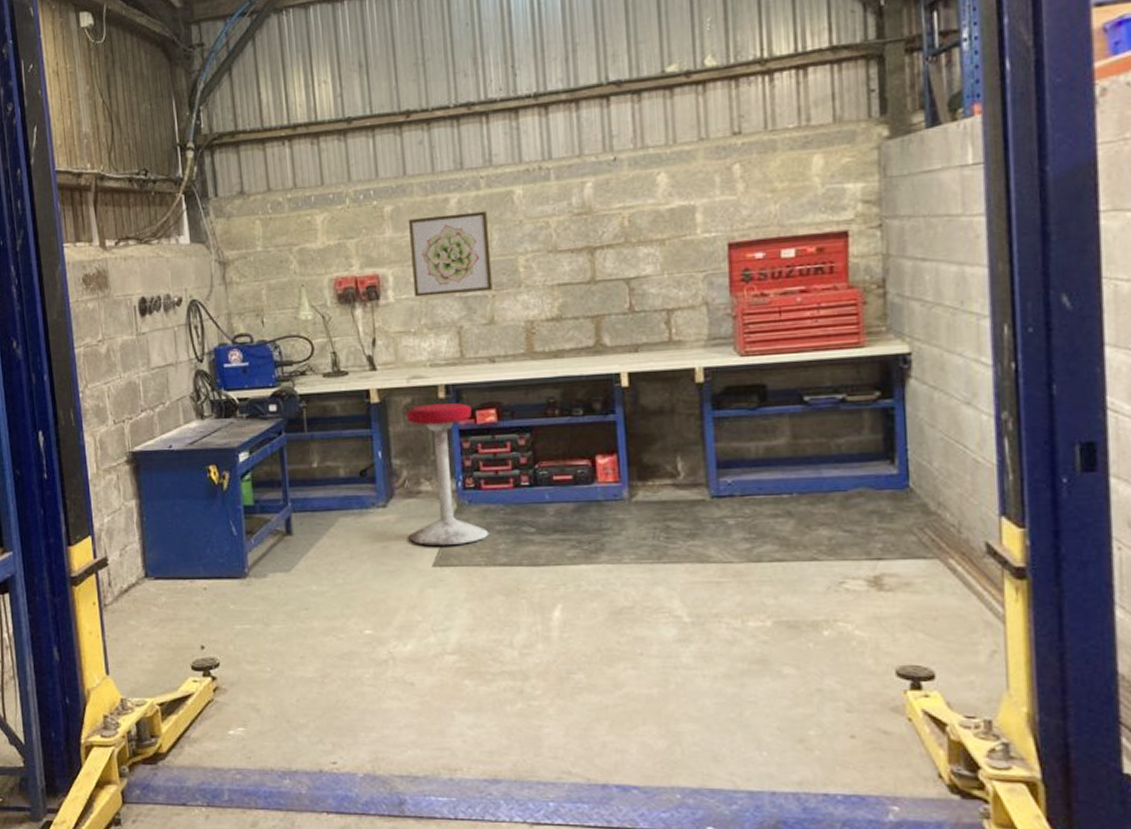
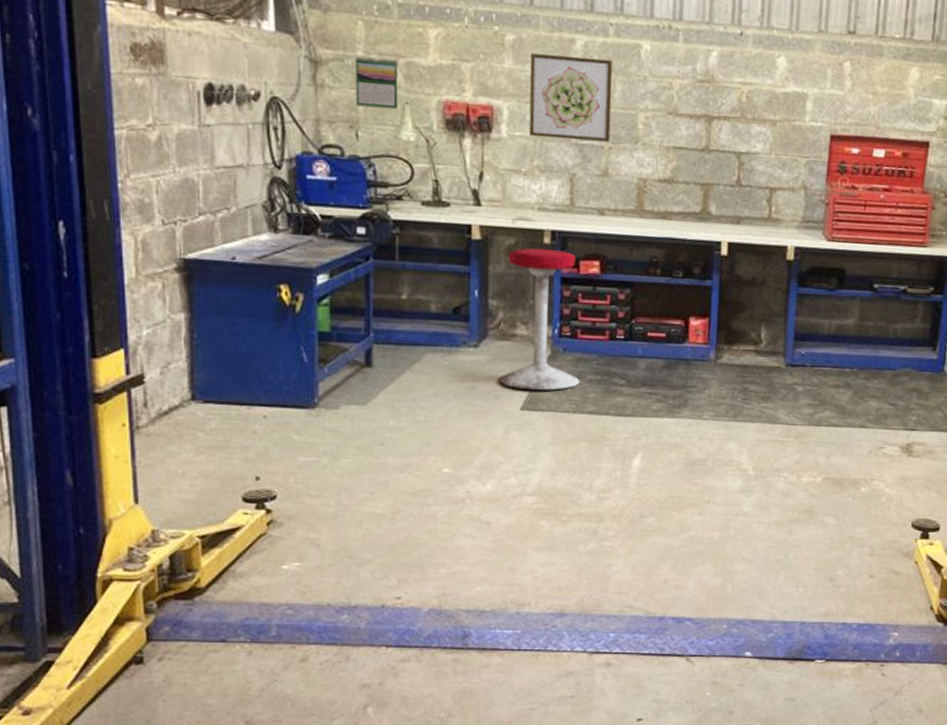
calendar: none [256,249,295,296] -> present [355,56,399,110]

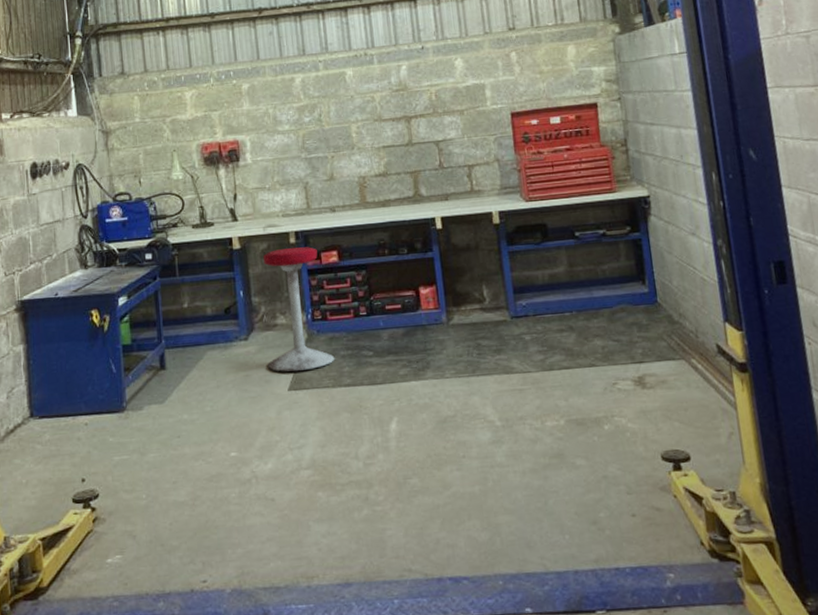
calendar: present [355,56,399,110] -> none [135,120,168,160]
wall art: present [528,53,613,143] -> none [262,88,332,159]

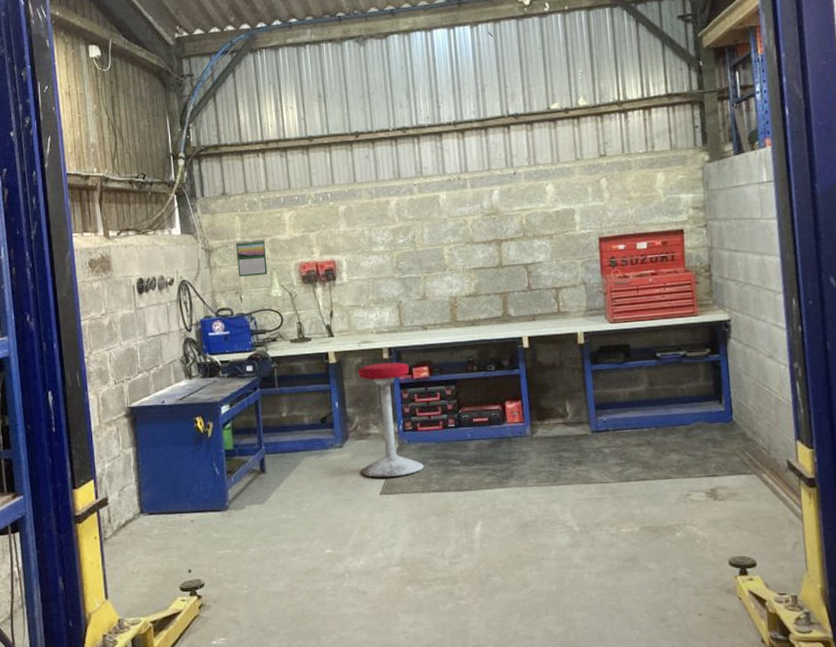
calendar: none [135,120,168,160] -> present [236,239,268,277]

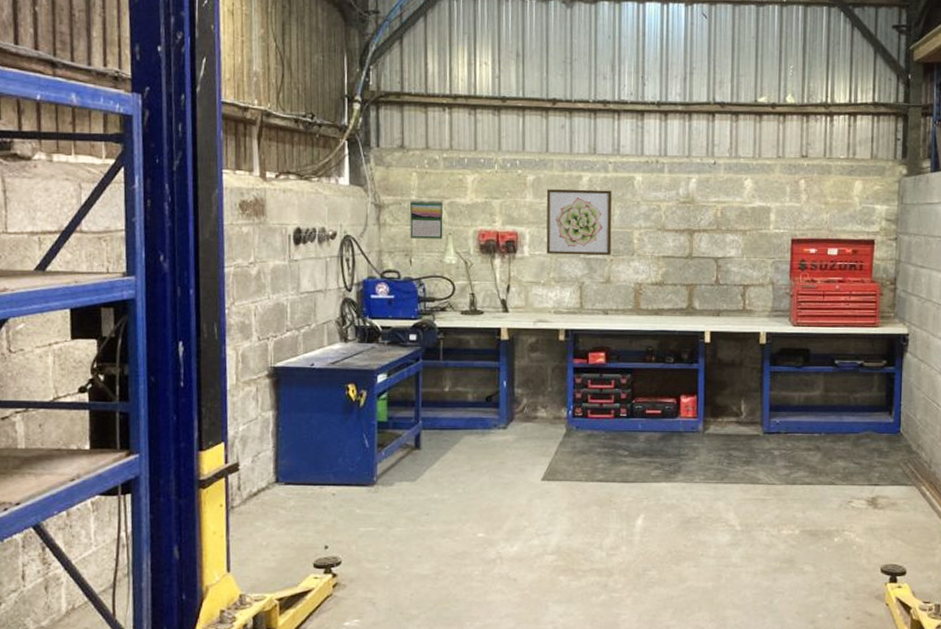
wall art: none [358,211,424,278] -> present [546,189,613,256]
stool: present [358,362,425,478] -> none [524,345,591,464]

